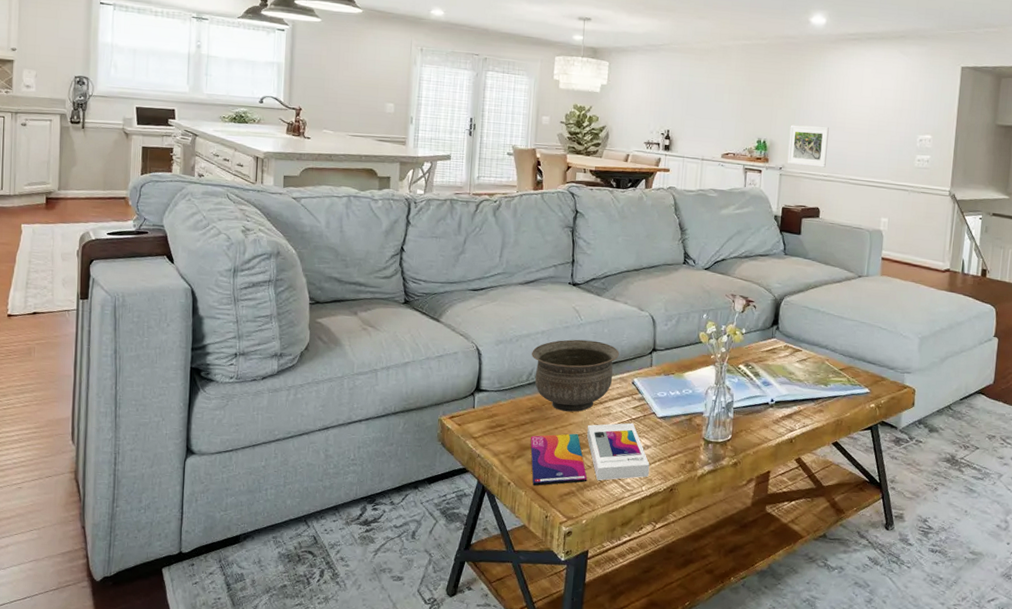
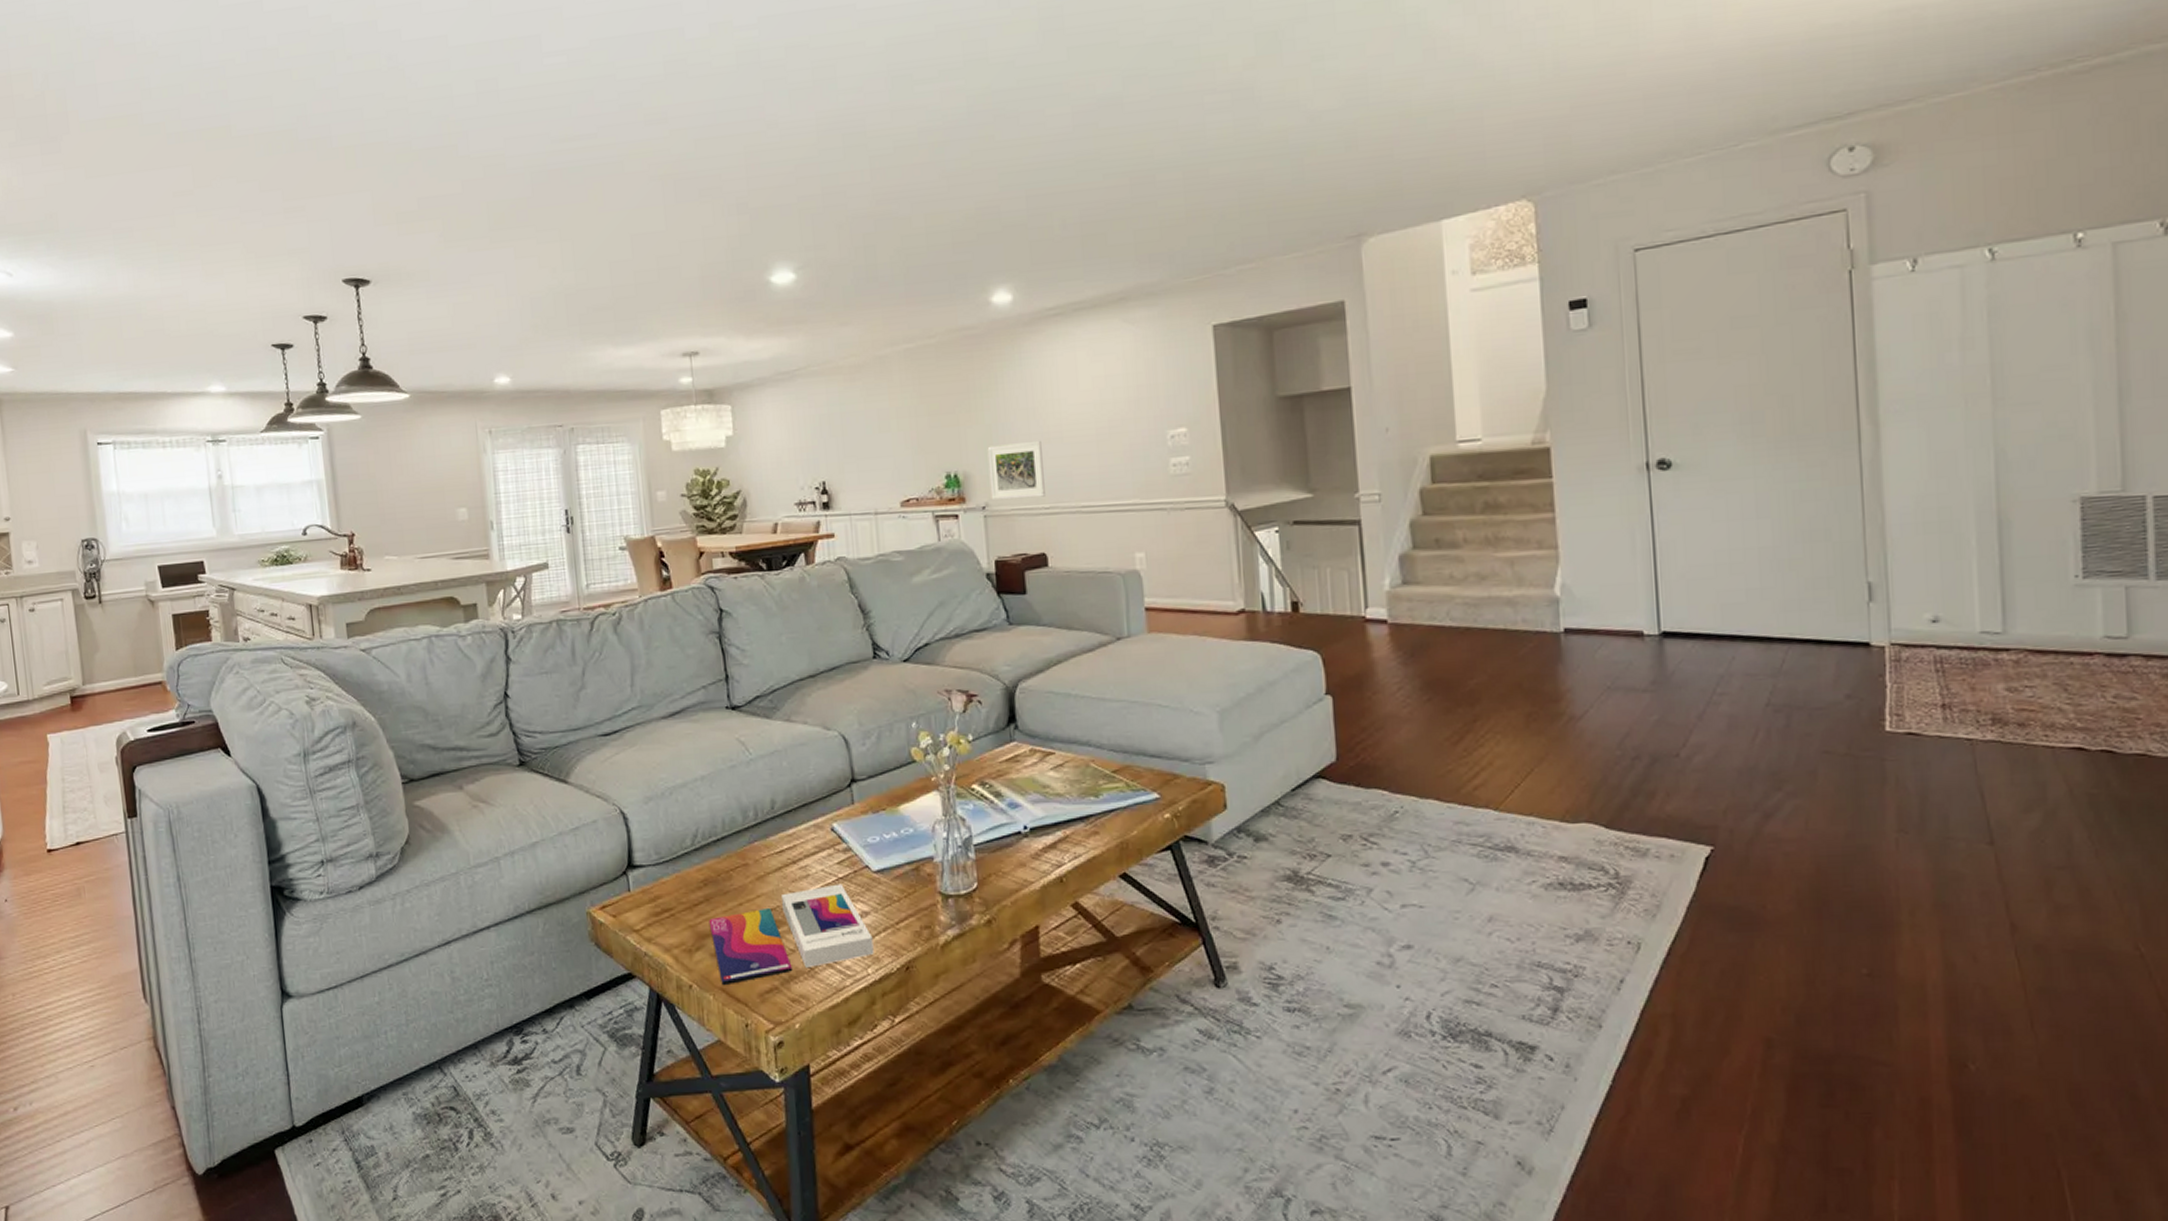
bowl: present [532,339,619,412] -> none [692,779,808,880]

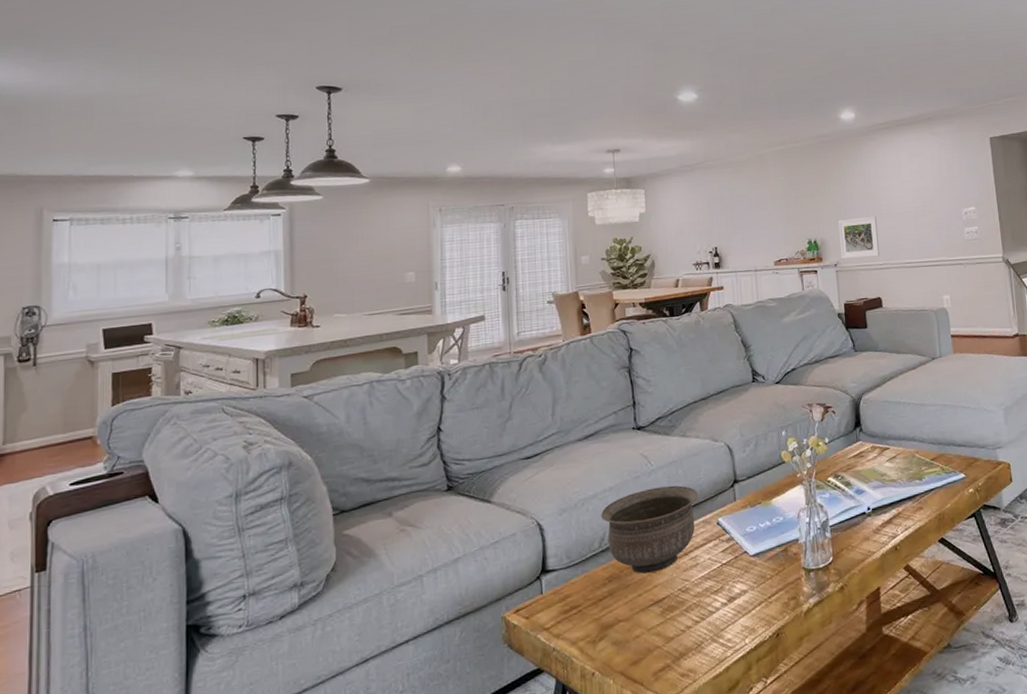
bowl: none [692,779,808,880] -> present [601,485,699,574]
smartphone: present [708,883,874,986] -> none [611,568,751,670]

